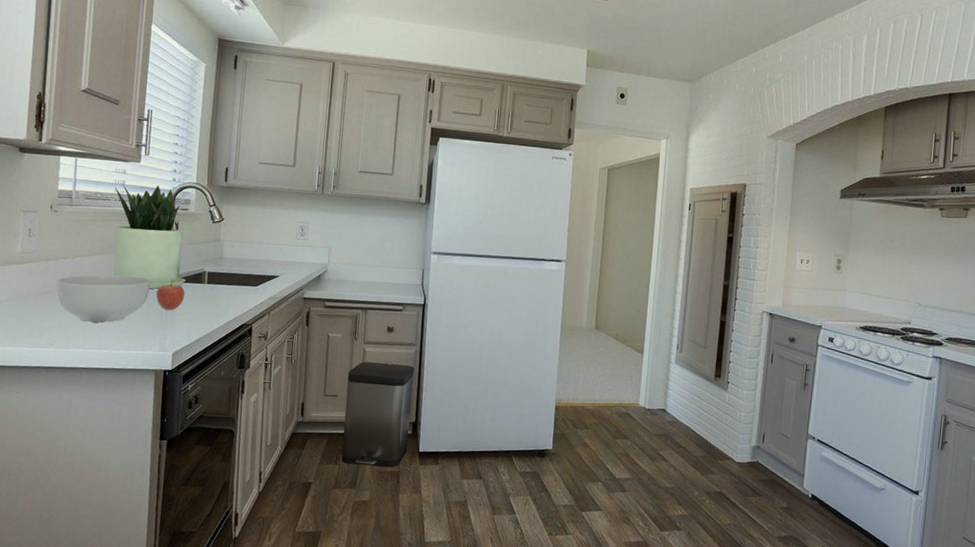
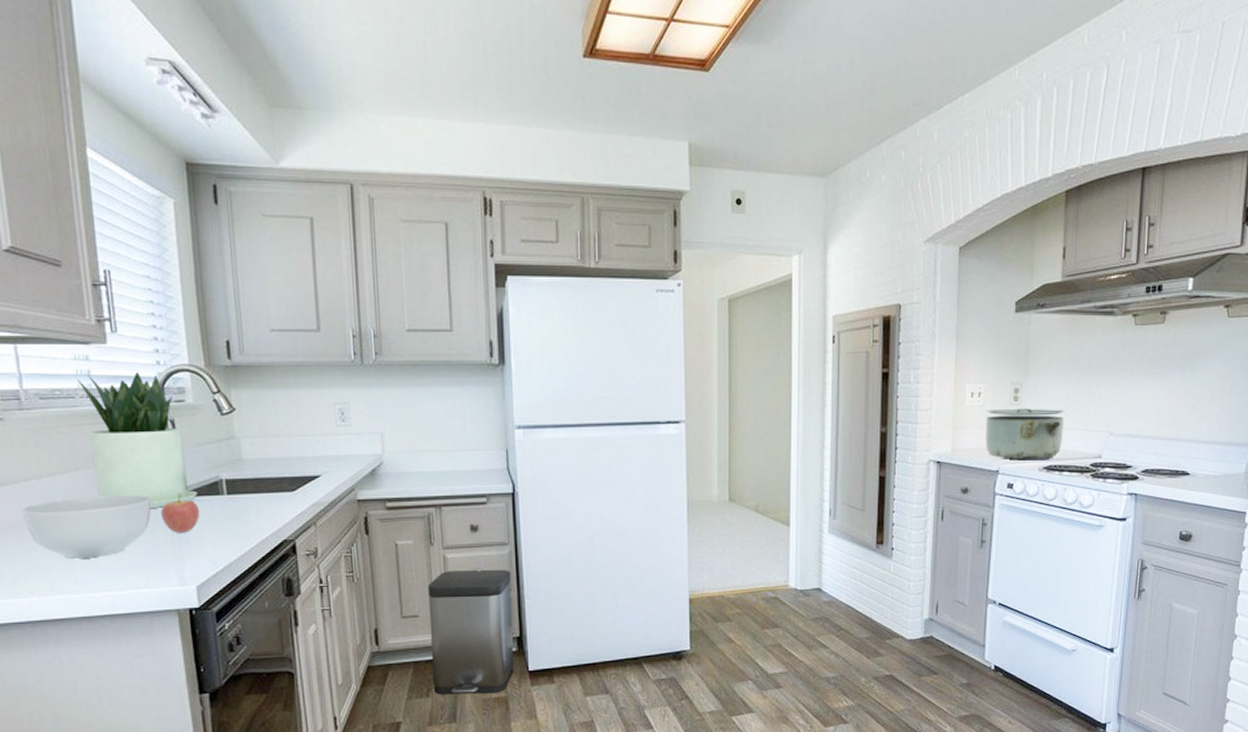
saucepan: none [811,274,880,321] -> present [985,408,1066,461]

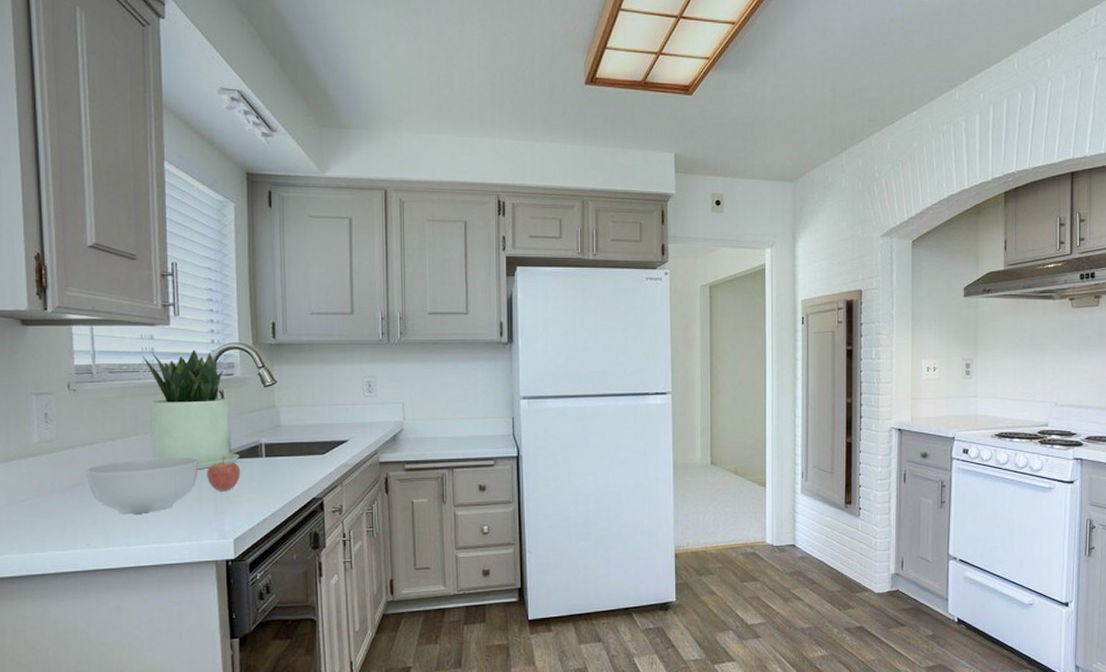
pedal bin: present [428,569,515,695] -> none [439,525,516,642]
saucepan: present [985,408,1066,461] -> none [941,381,1013,428]

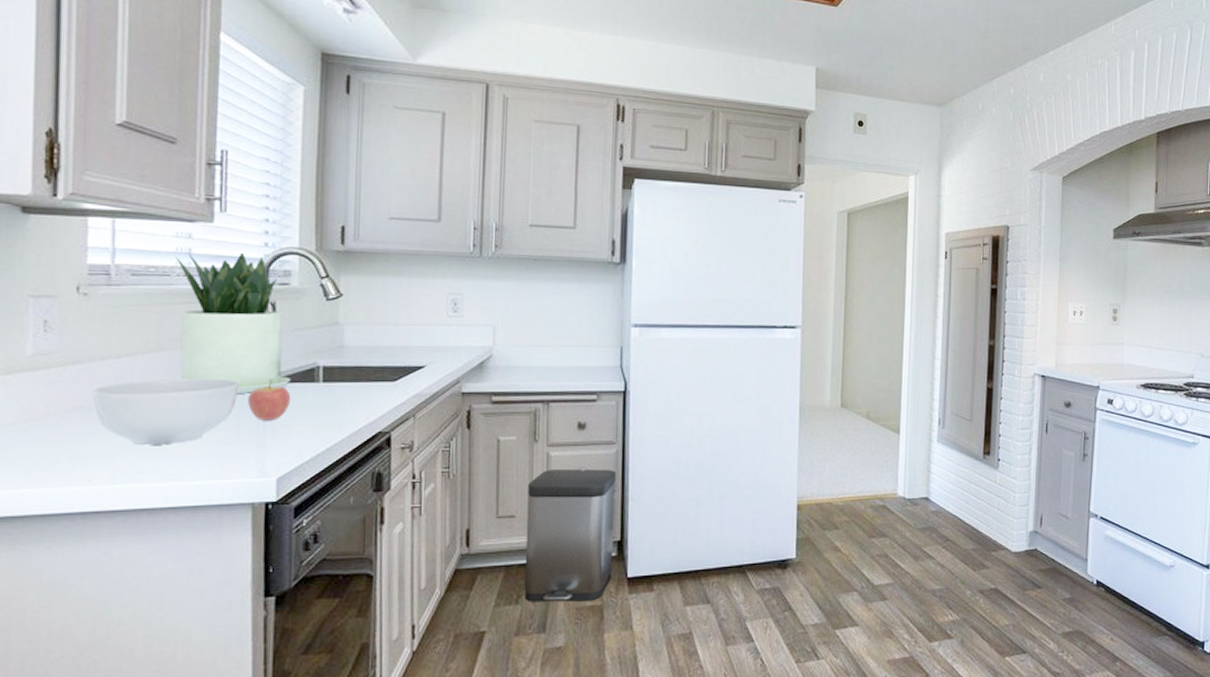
pedal bin: none [439,525,516,642] -> present [524,468,616,602]

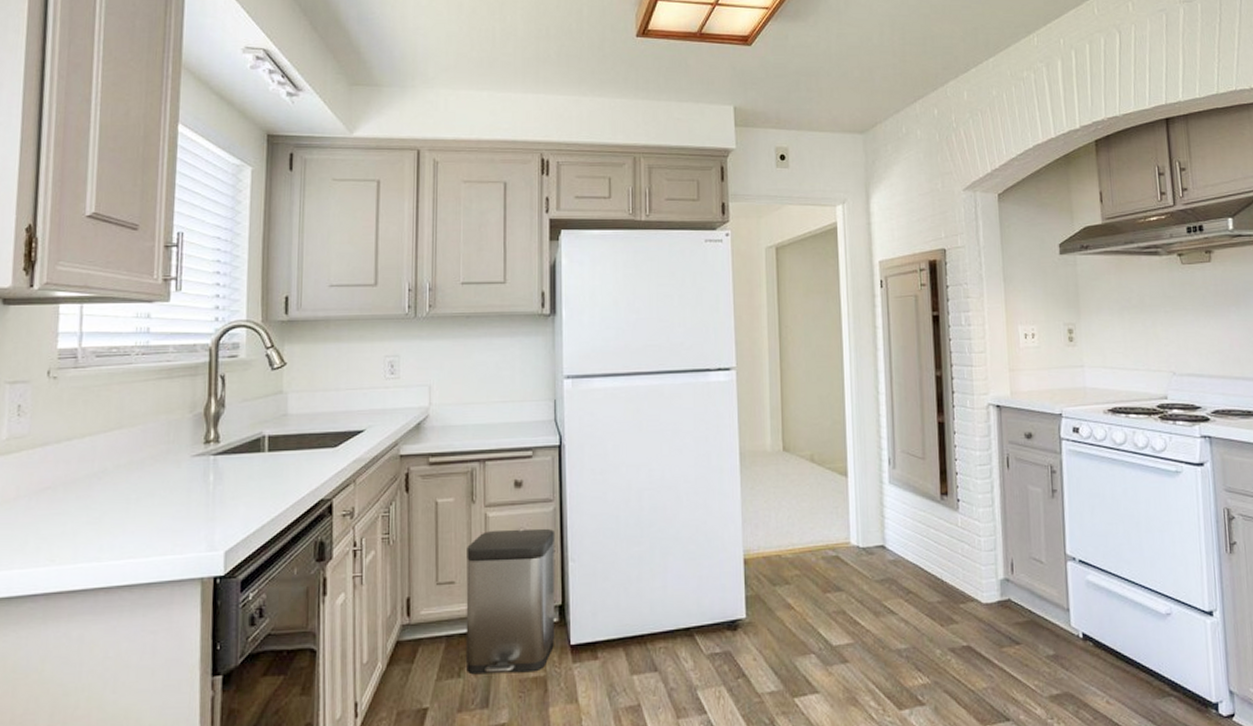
bowl: present [92,378,239,446] -> none [58,453,191,524]
planter: present [176,252,292,395] -> none [135,328,239,468]
fruit: present [248,379,291,422] -> none [199,451,239,495]

